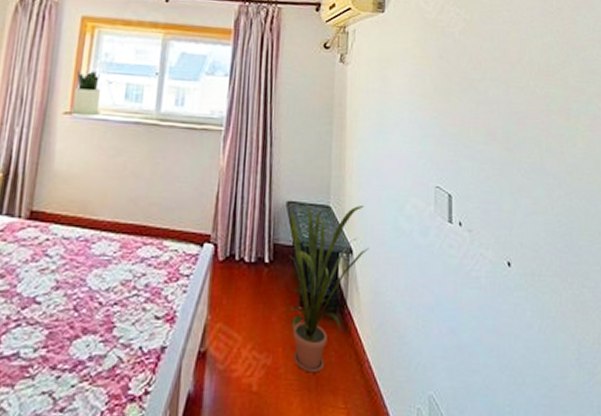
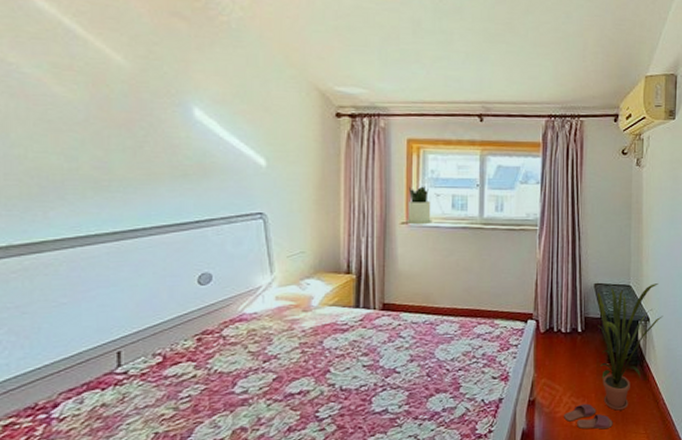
slippers: none [240,361,304,399] -> present [563,403,613,430]

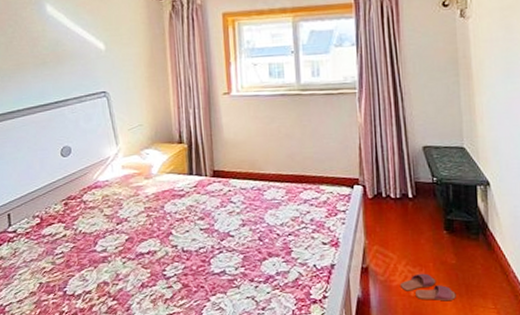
planter: present [406,186,433,225] -> none [228,57,252,95]
house plant: present [597,283,663,411] -> none [426,144,506,282]

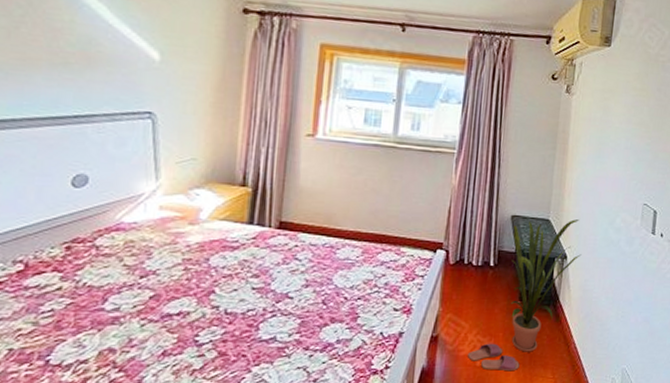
house plant: none [426,144,506,282] -> present [511,219,582,352]

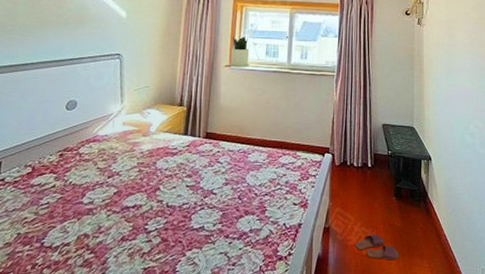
planter: none [312,95,342,139] -> present [229,36,250,68]
house plant: present [511,219,582,352] -> none [385,126,444,243]

